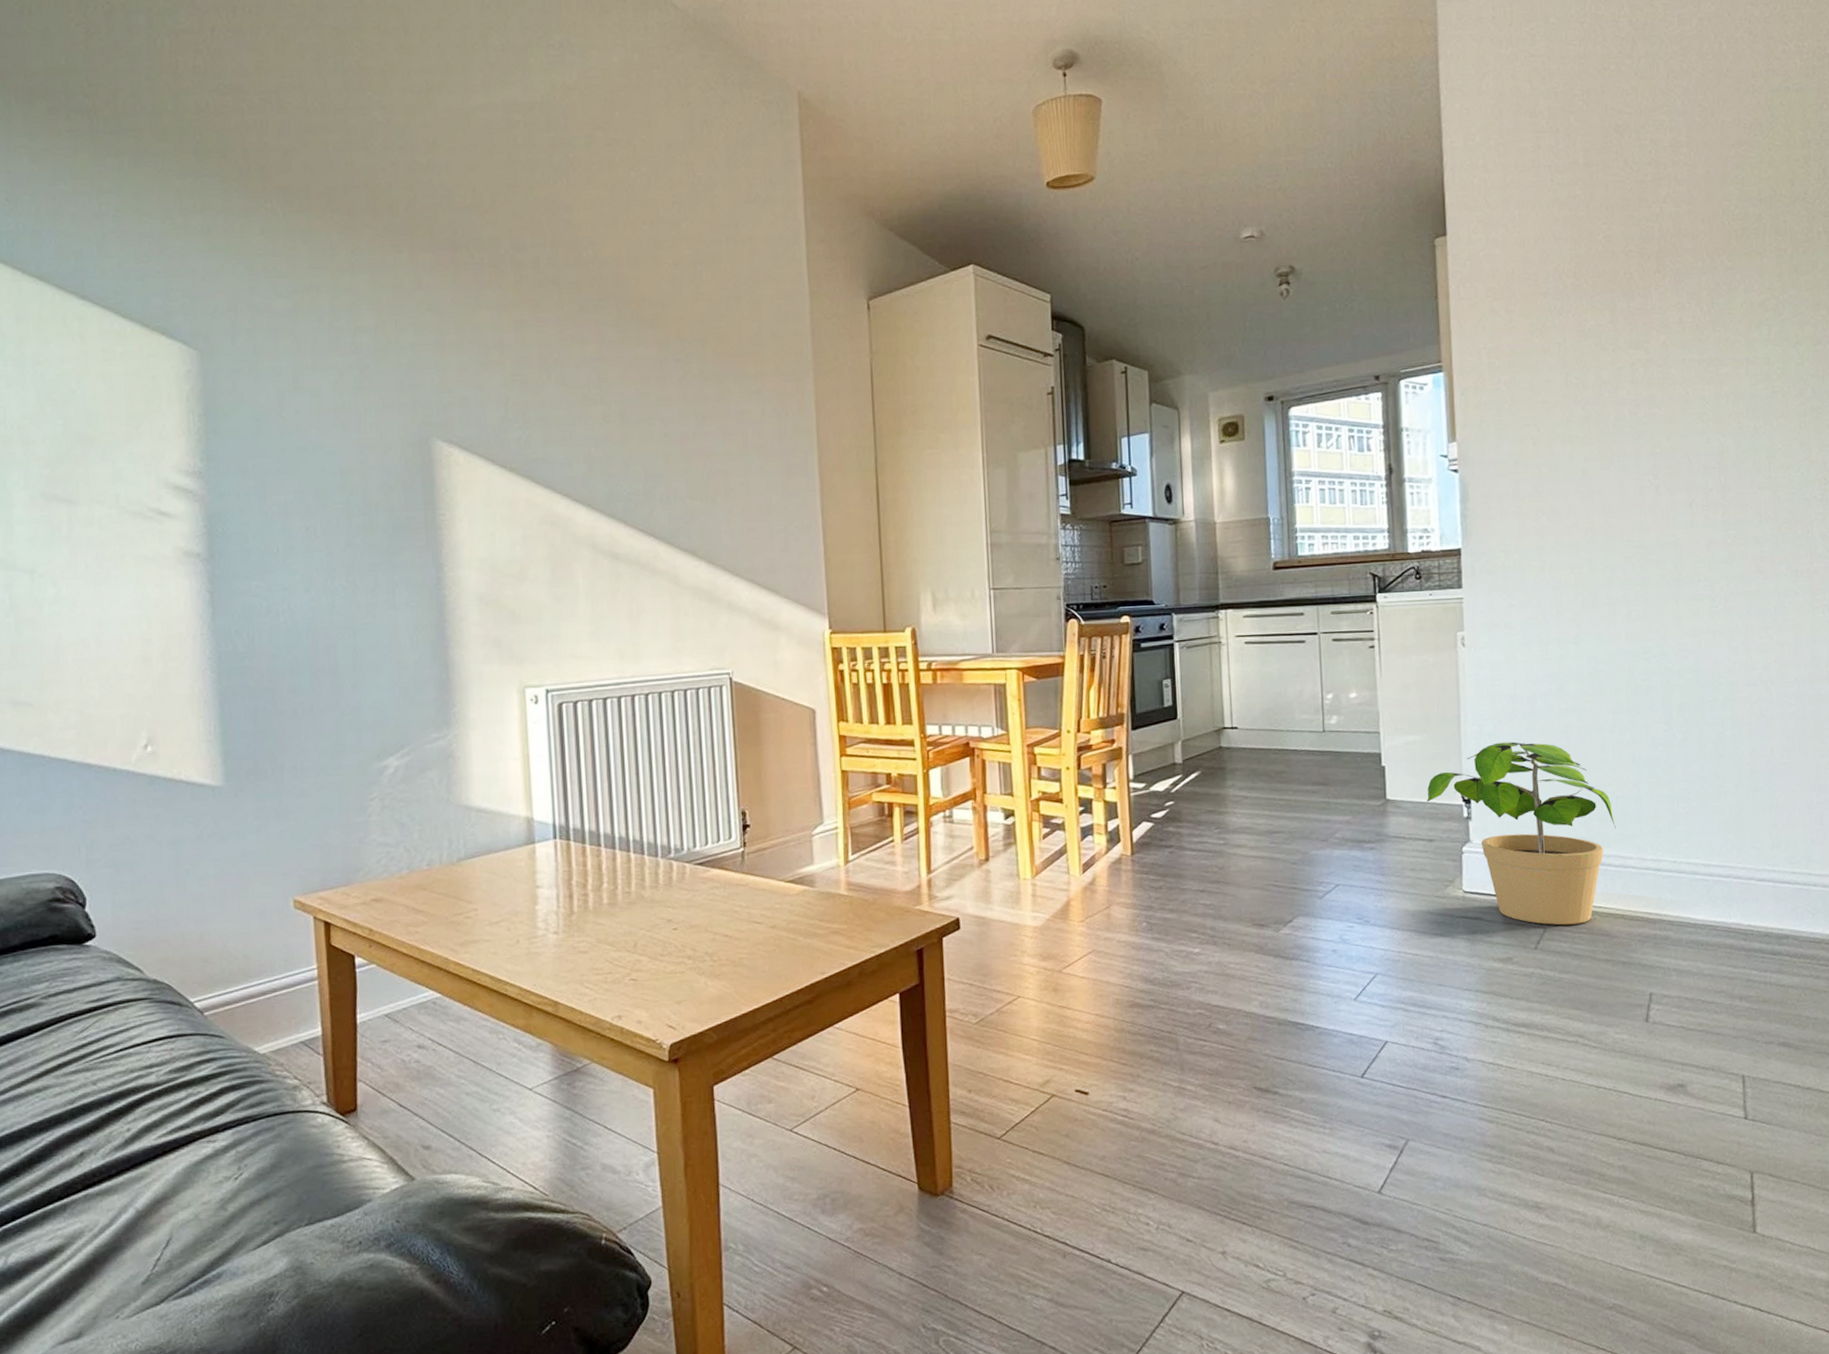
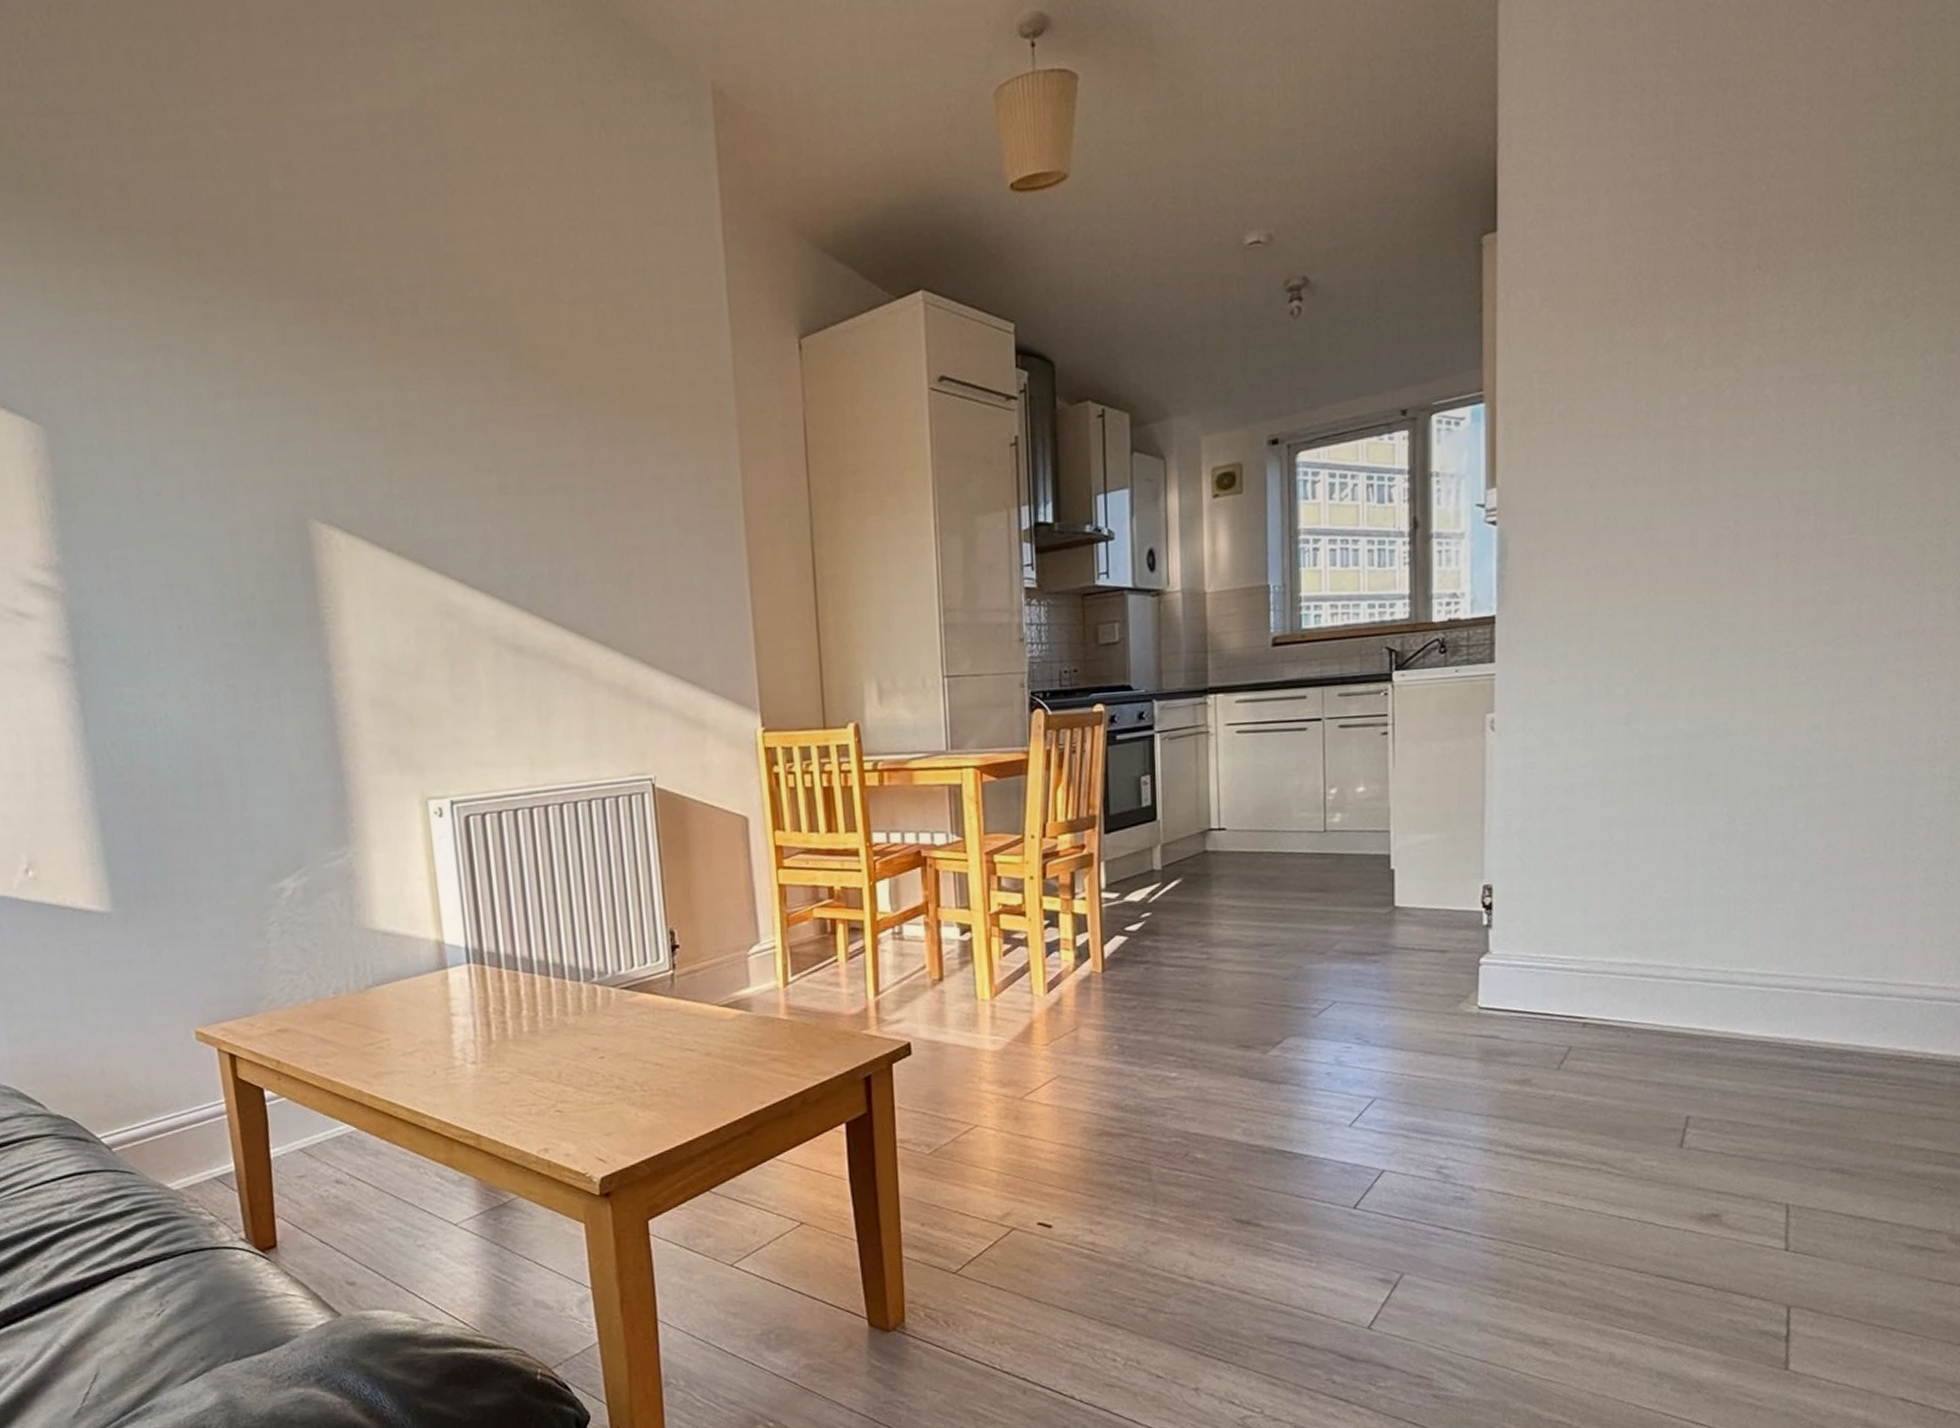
potted plant: present [1426,741,1617,925] -> none [1440,839,1661,1044]

